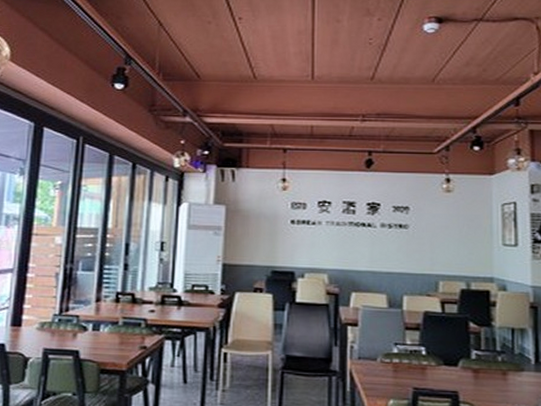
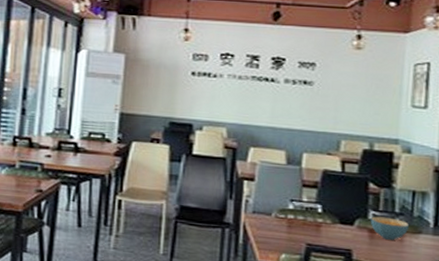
cereal bowl: none [473,356,512,379] -> present [370,216,410,240]

